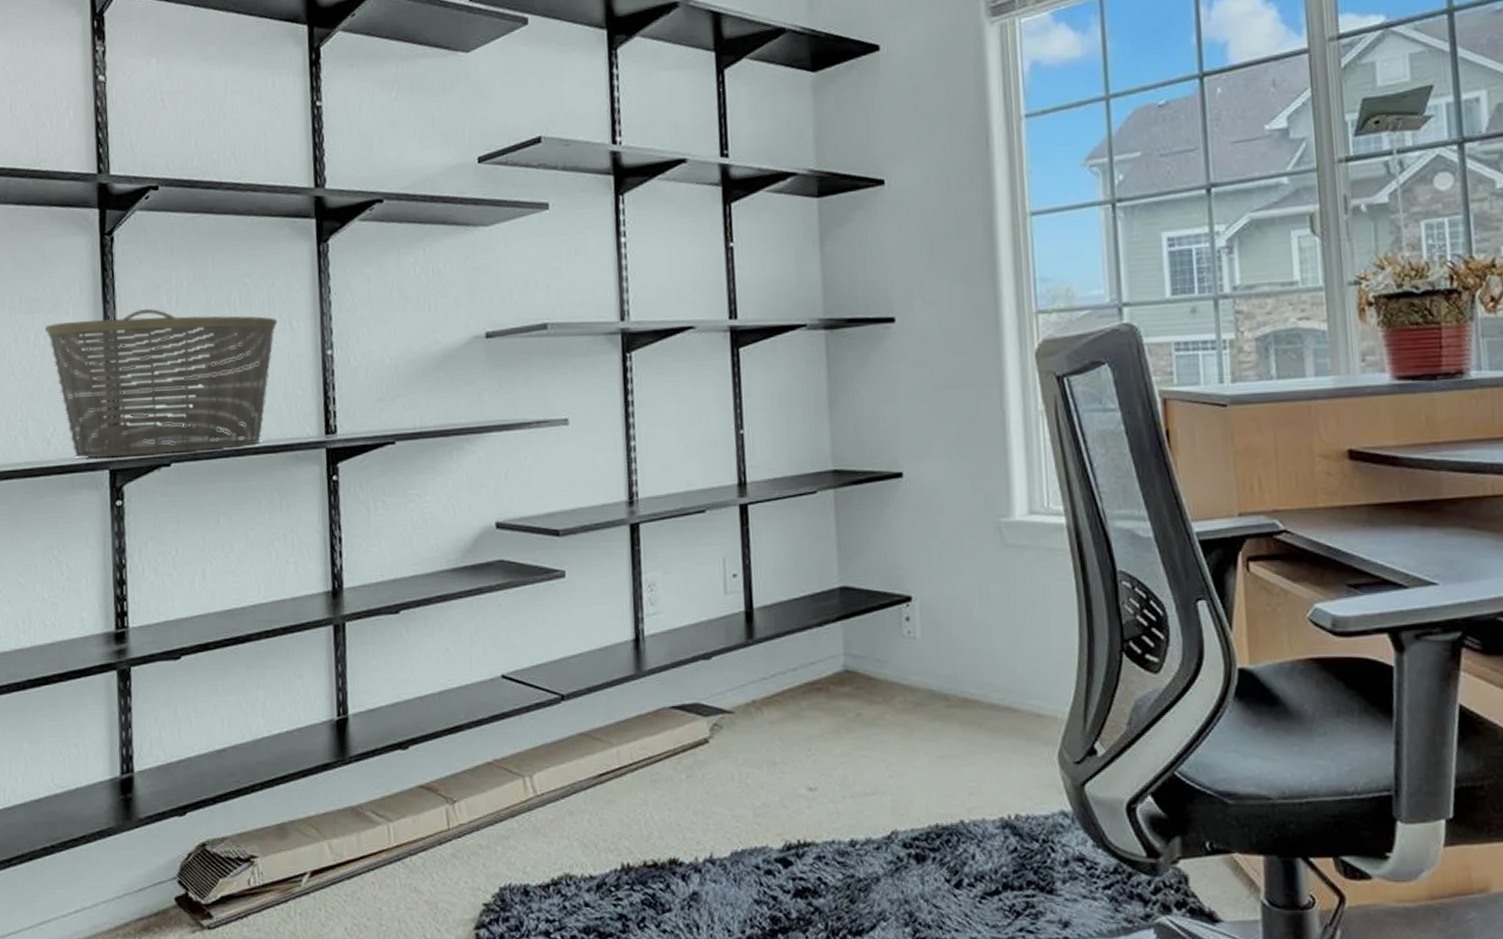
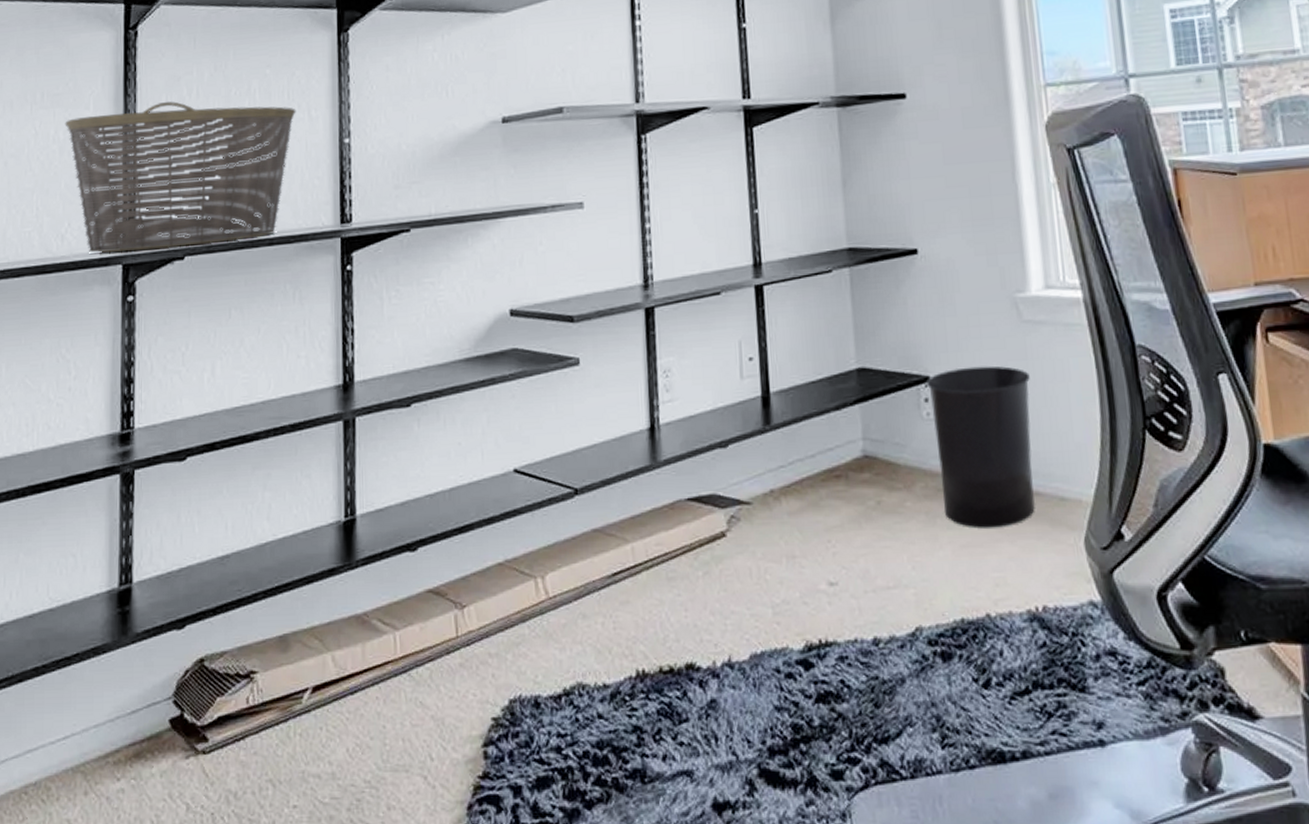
waste bin: none [908,587,1012,741] -> present [926,365,1036,528]

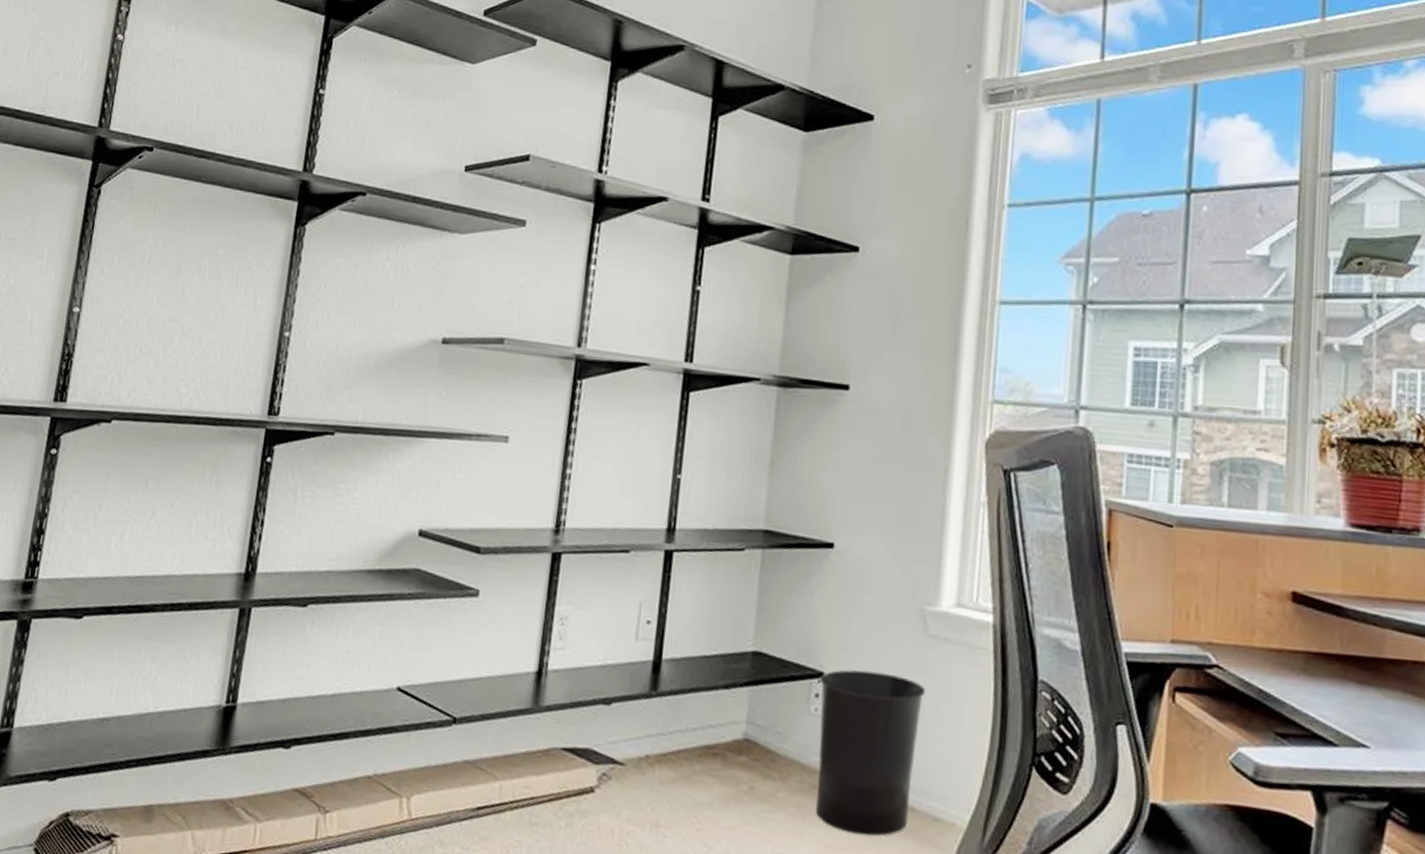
basket: present [65,101,296,253] -> none [17,264,242,414]

